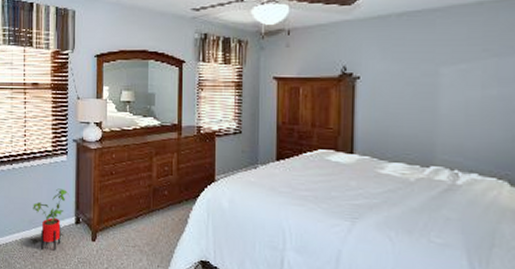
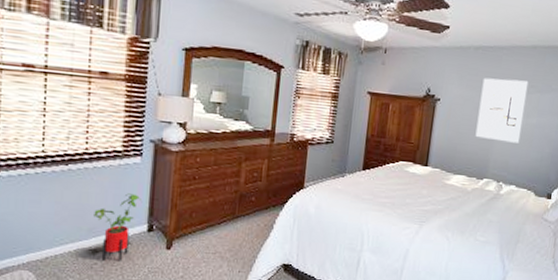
wall art: none [411,45,478,121] -> present [475,77,529,143]

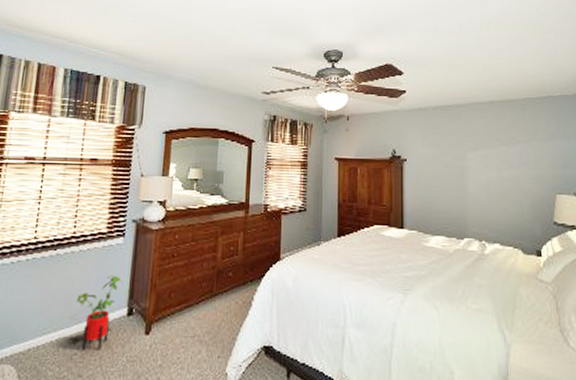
wall art: present [475,77,529,143] -> none [446,134,495,198]

